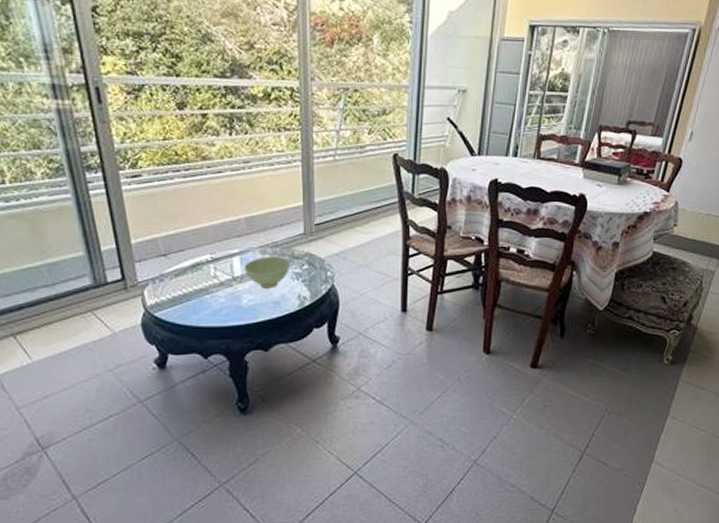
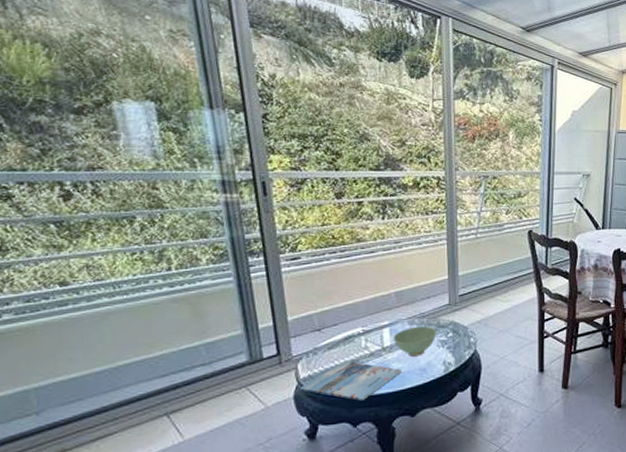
magazine: none [148,290,254,333] -> present [300,361,402,402]

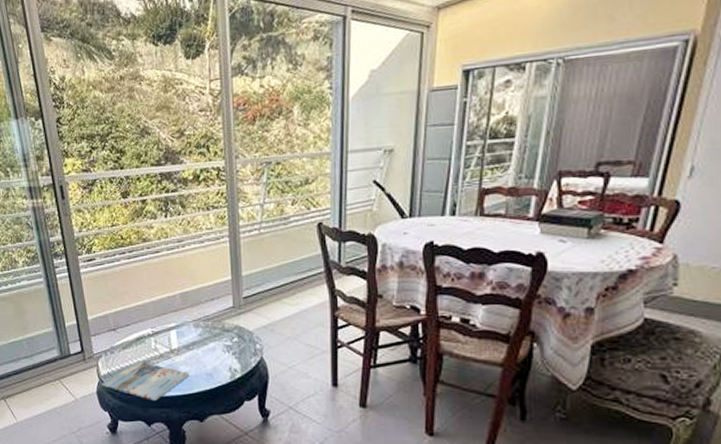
bowl: present [393,326,437,357] -> none [180,329,222,361]

